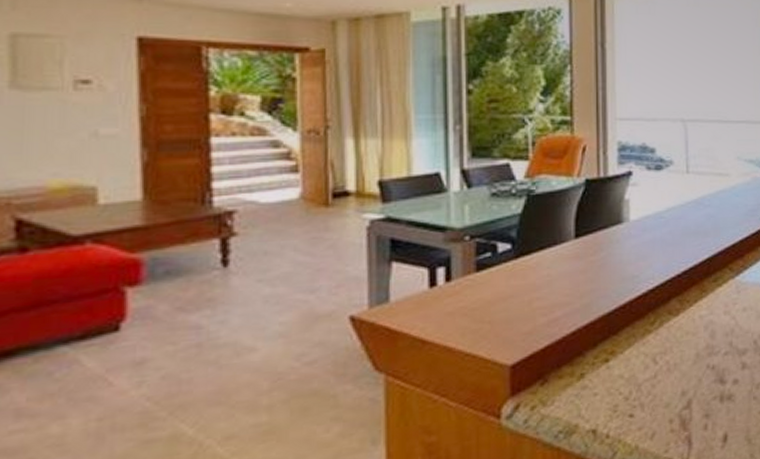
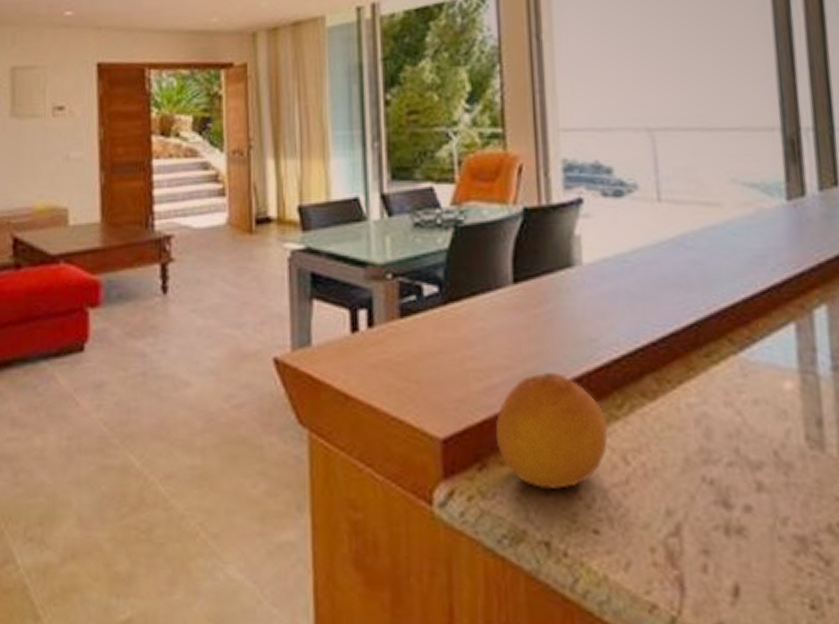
fruit: none [556,303,643,391] -> present [495,373,608,489]

